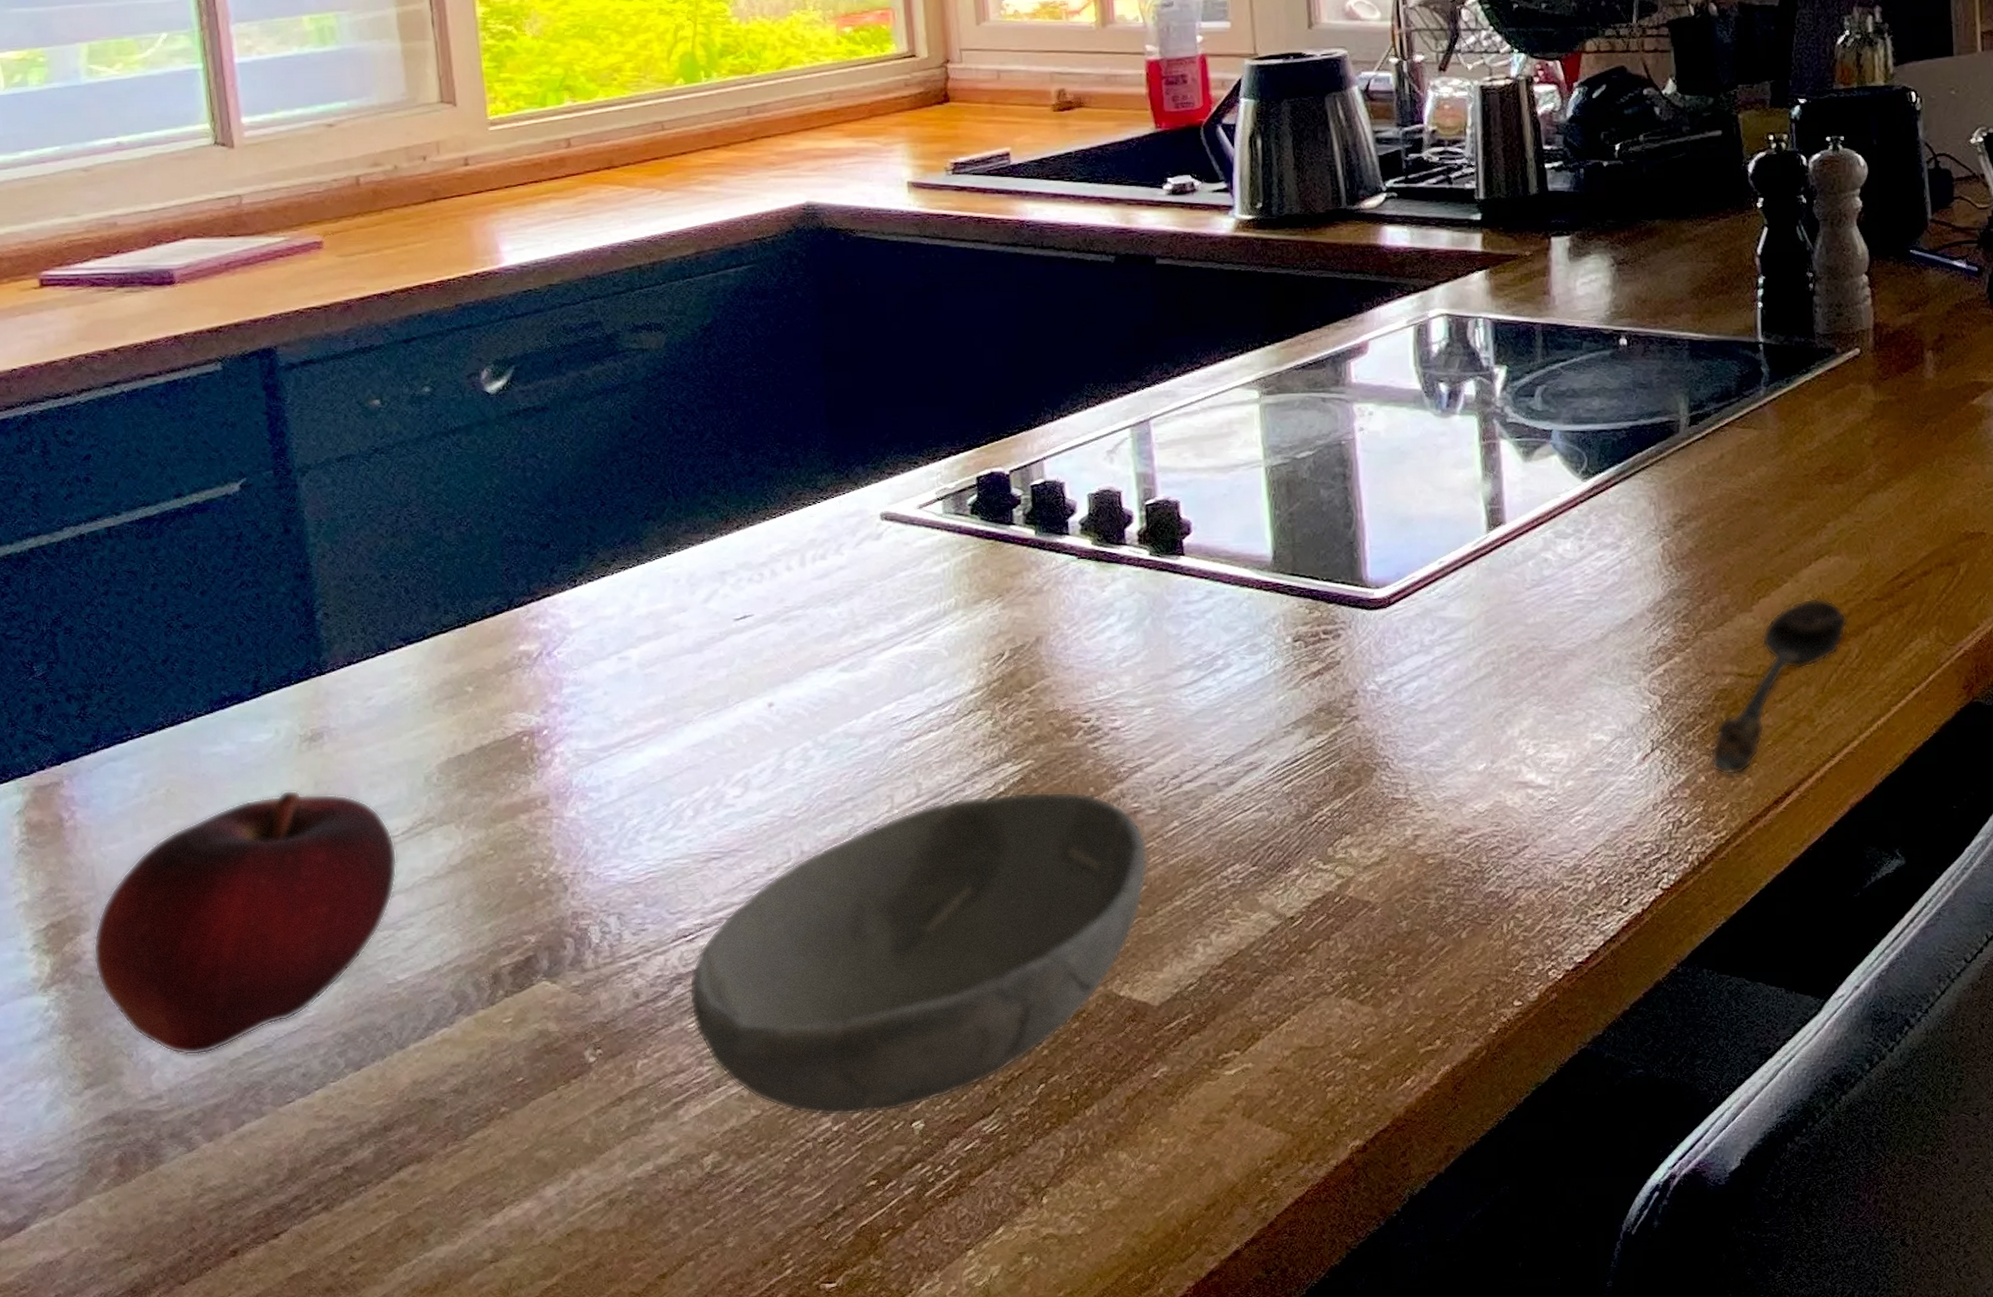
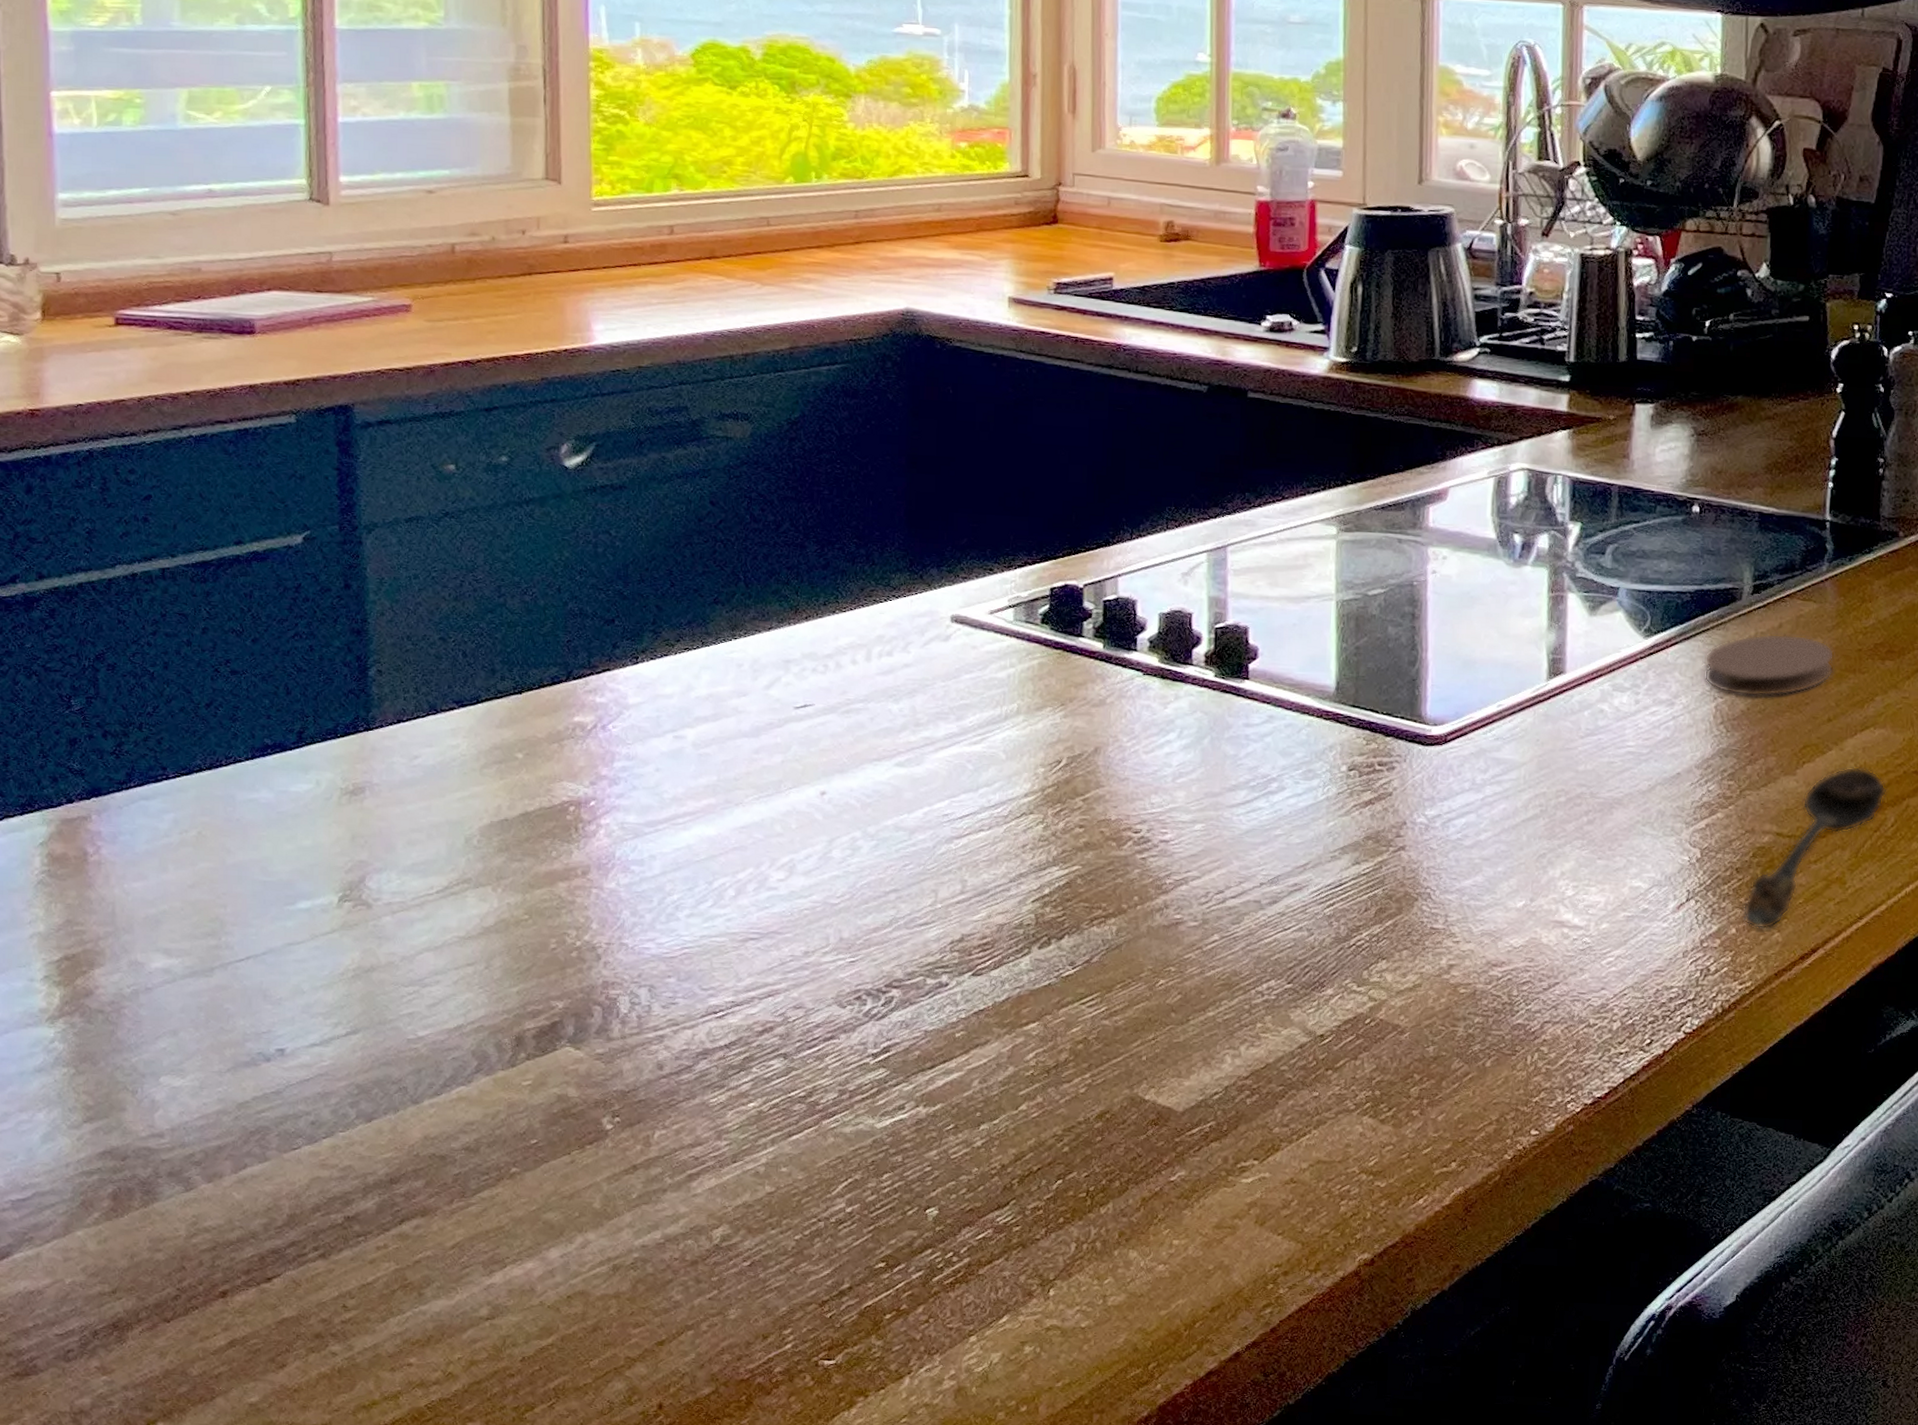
fruit: present [93,790,398,1056] -> none [106,841,429,1097]
bowl: present [689,791,1149,1116] -> none [713,896,1186,1199]
coaster: none [1647,464,1782,533] -> present [1704,633,1835,697]

